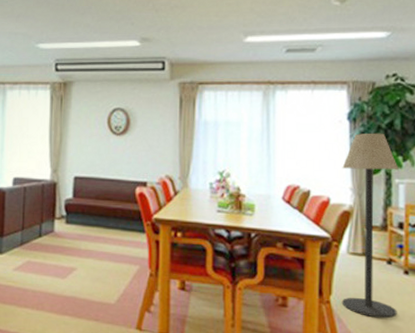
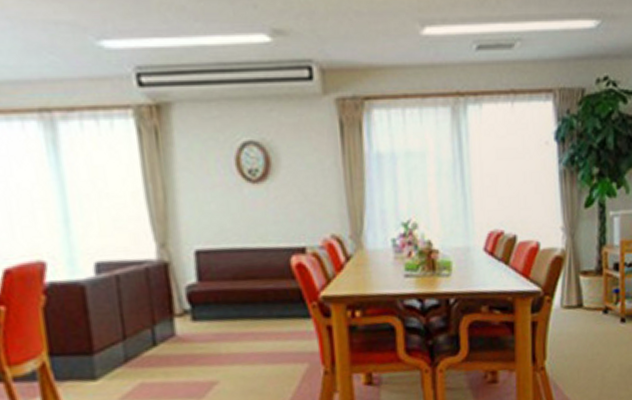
floor lamp: present [341,133,399,319] -> none [551,155,615,377]

